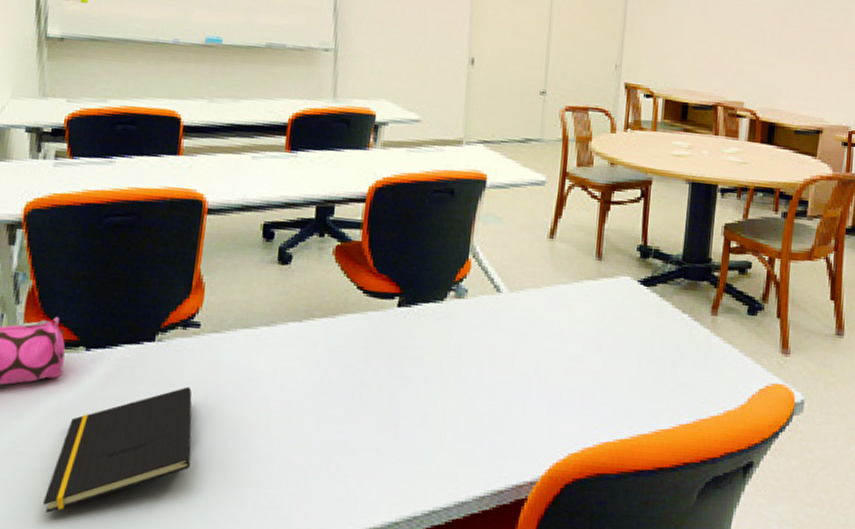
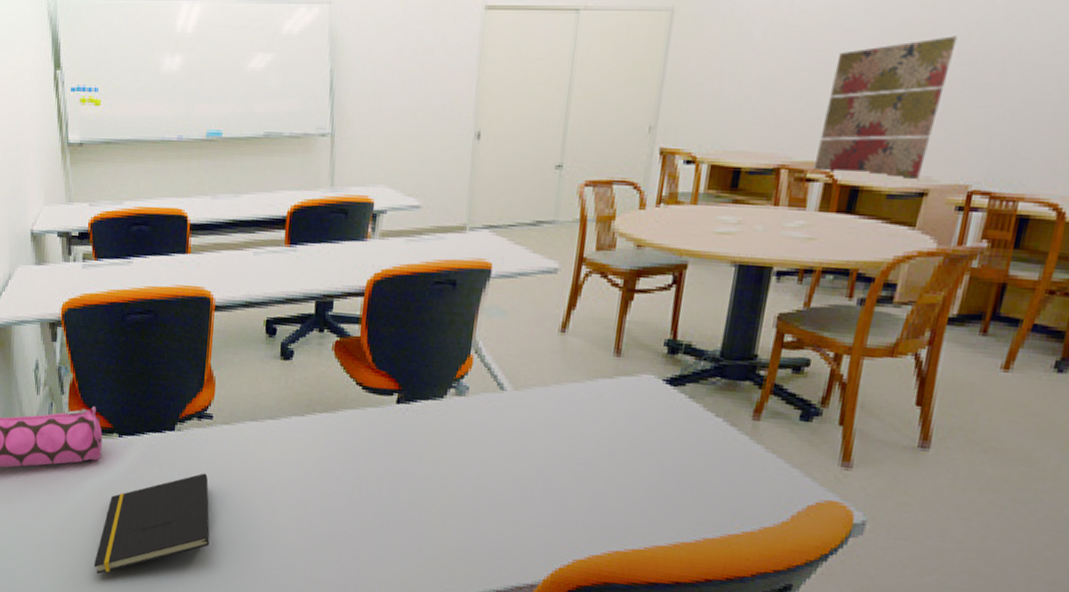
wall art: none [741,15,830,122] -> present [812,36,958,182]

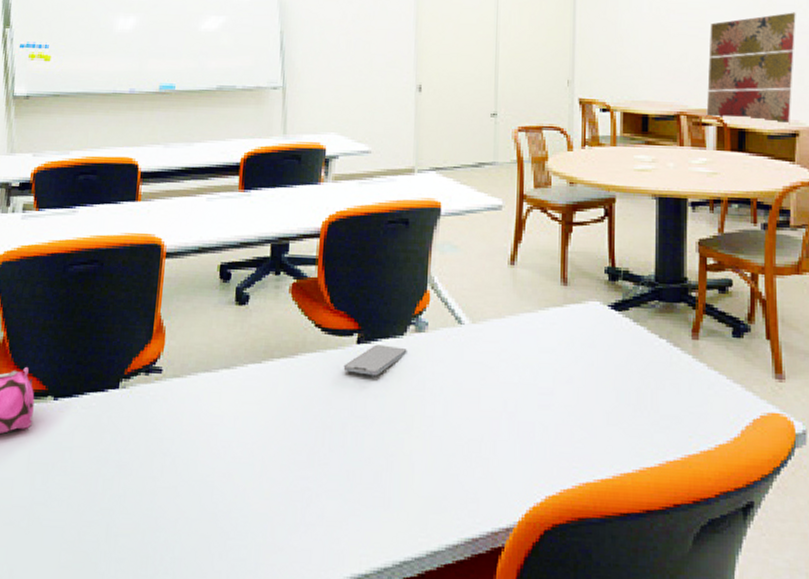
notepad: present [93,473,210,574] -> none [15,434,157,567]
smartphone: none [382,405,446,436] -> present [343,344,407,376]

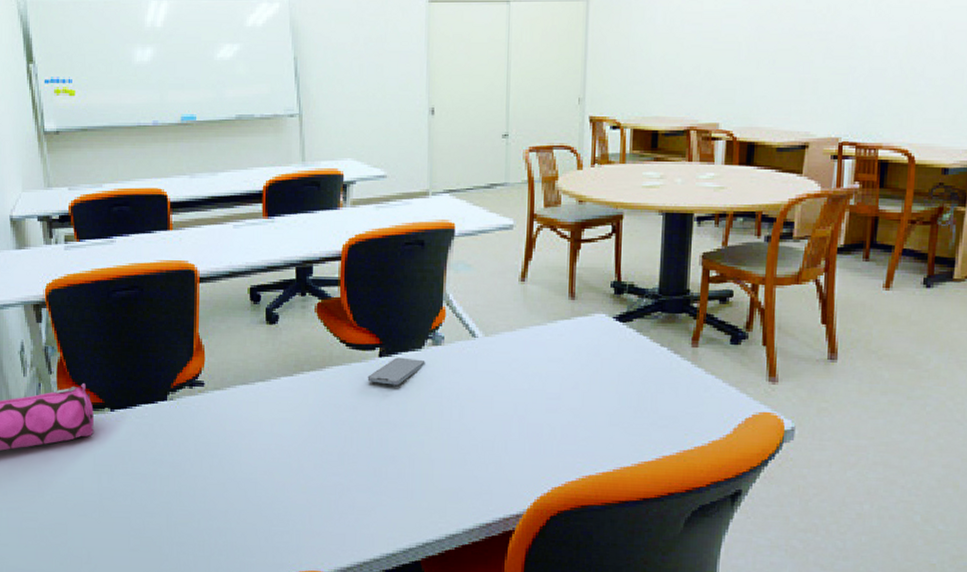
wall art: present [706,12,796,125] -> none [716,18,815,137]

